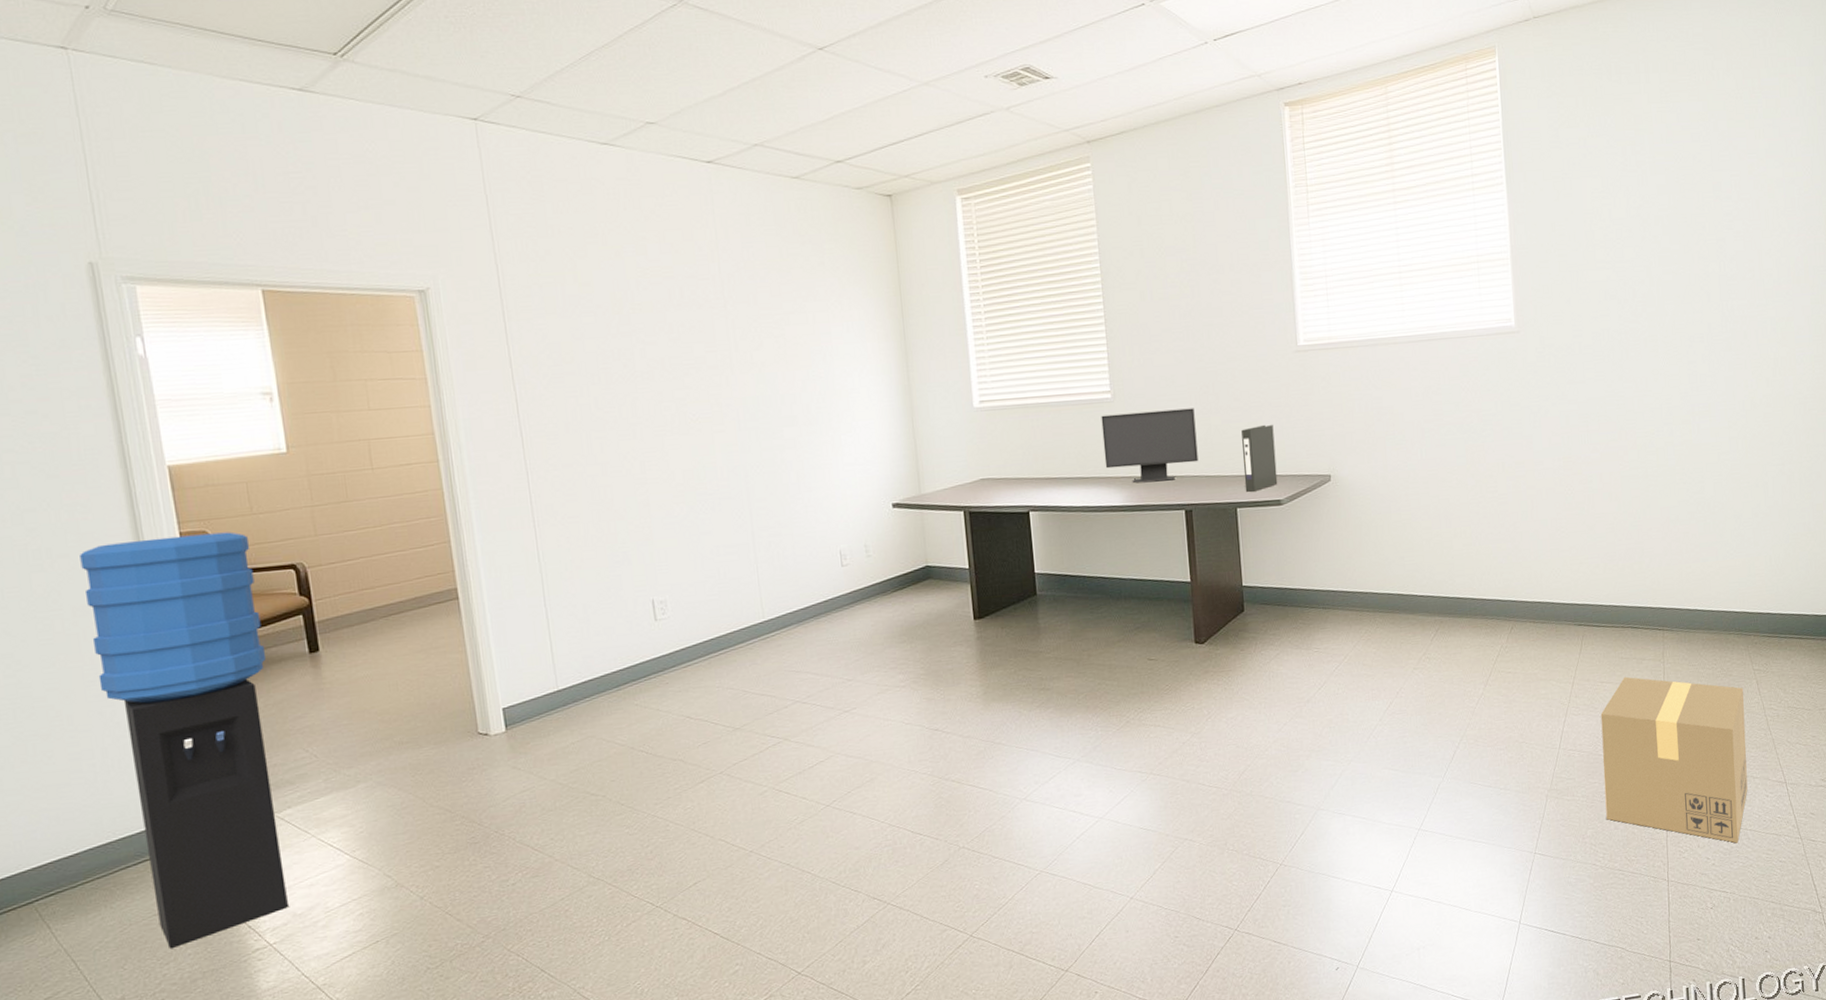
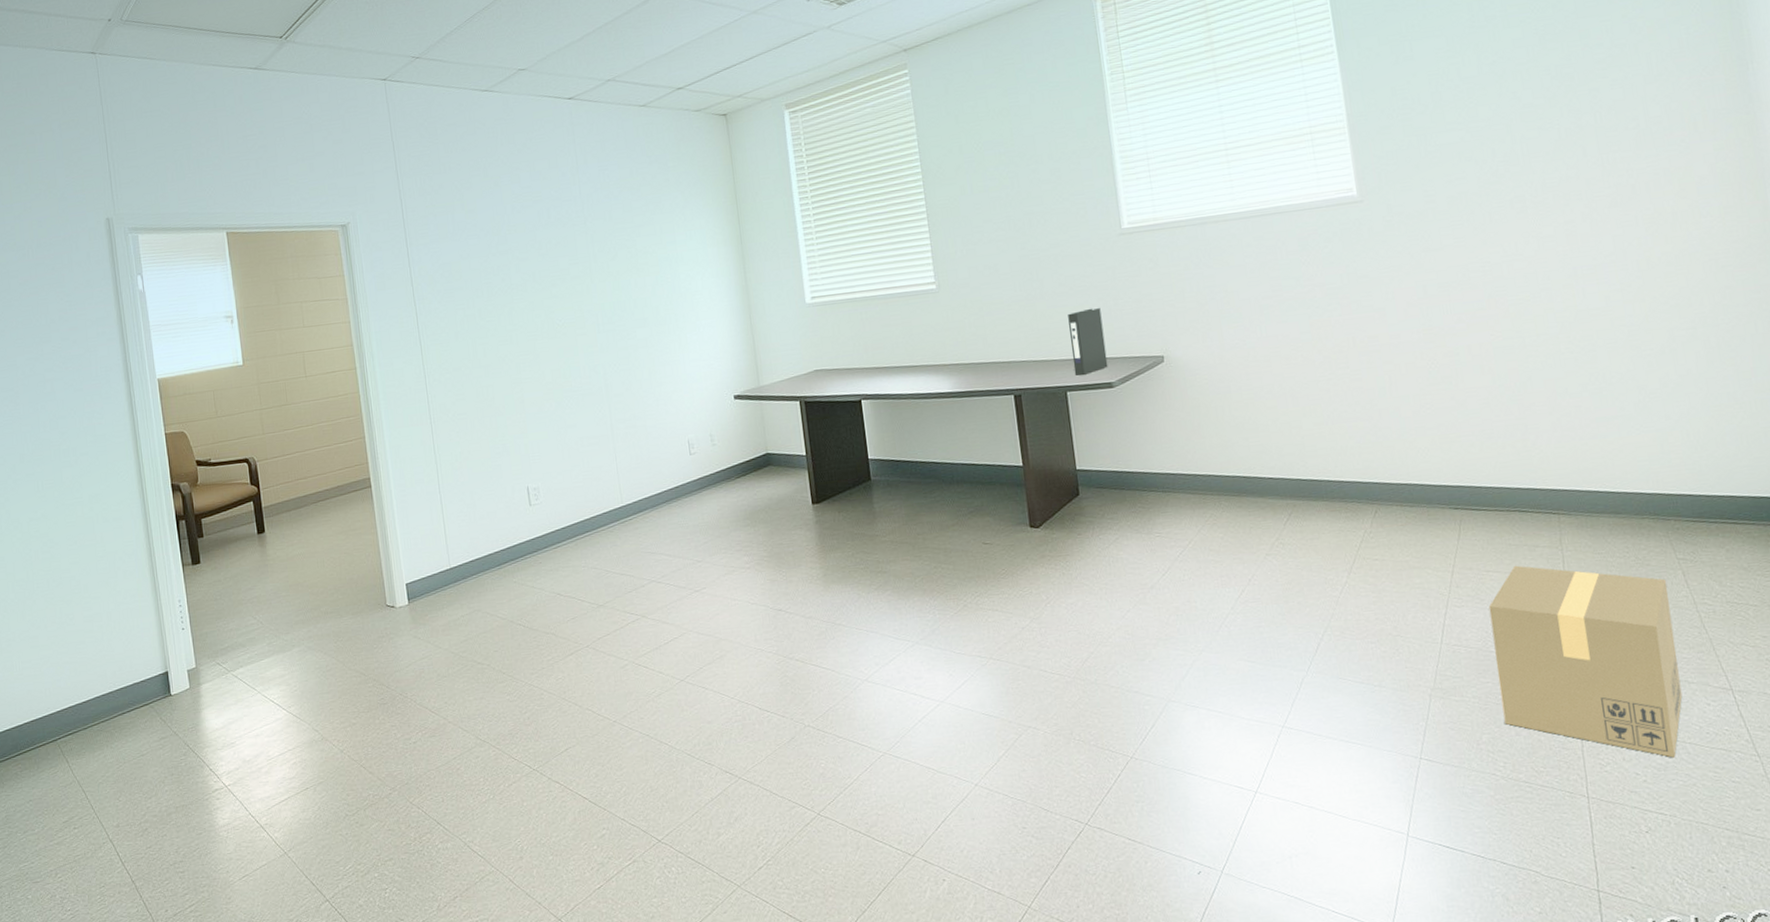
water cooler: present [80,532,288,948] -> none [95,432,240,785]
computer monitor: present [1101,408,1199,483] -> none [927,295,1026,370]

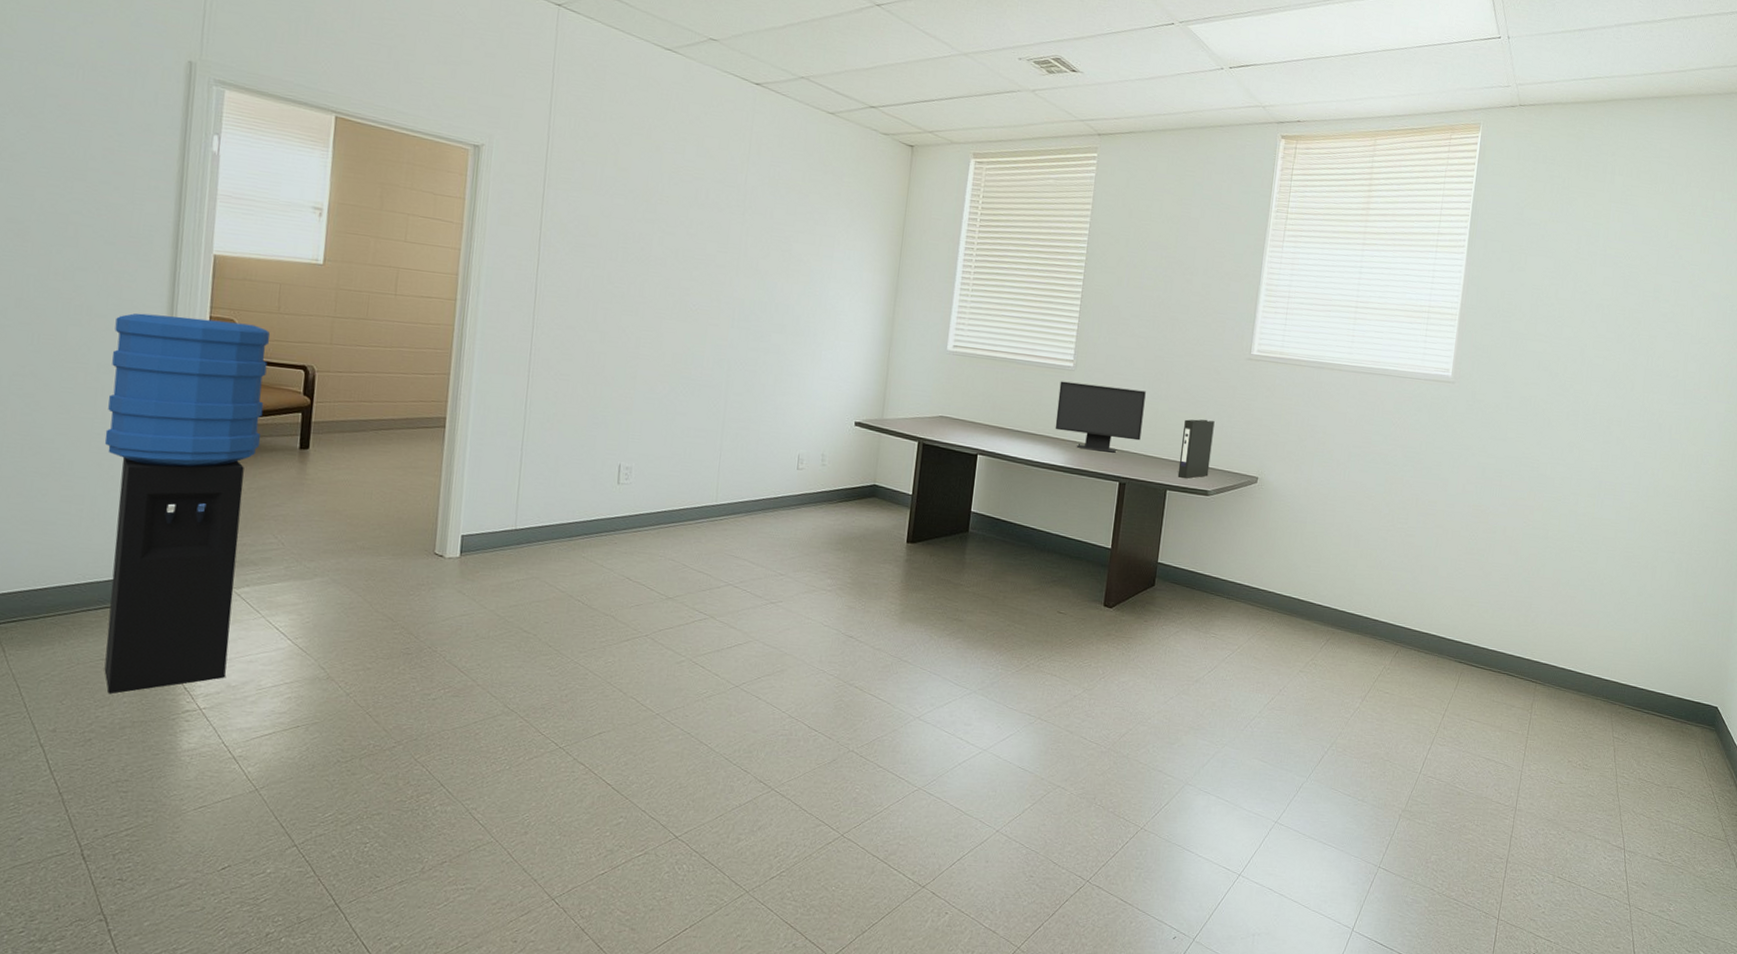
water cooler: none [95,432,240,785] -> present [104,313,270,693]
computer monitor: none [927,295,1026,370] -> present [1055,381,1146,453]
cardboard box: present [1488,565,1683,758] -> none [1451,719,1601,897]

